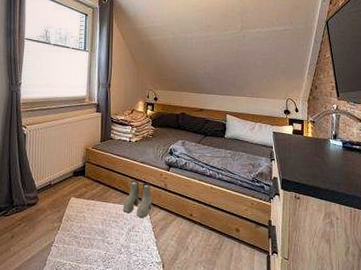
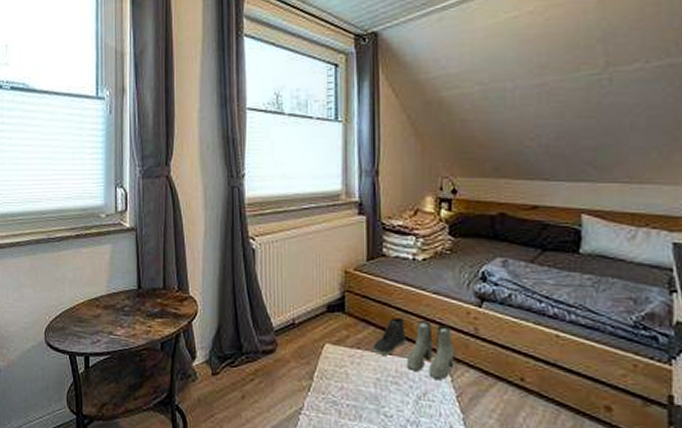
sneaker: none [101,179,123,203] -> present [372,317,406,355]

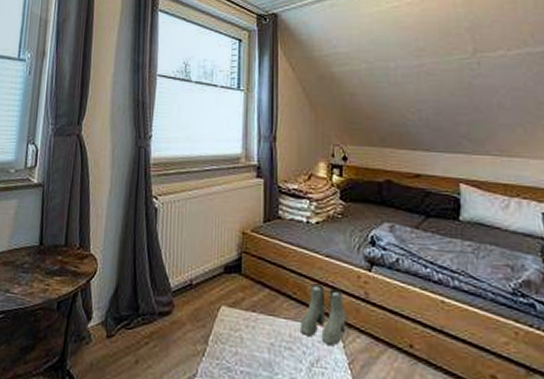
sneaker: present [372,317,406,355] -> none [267,280,299,319]

